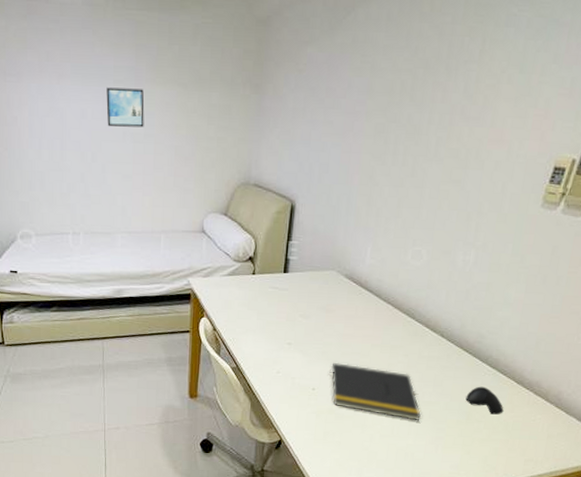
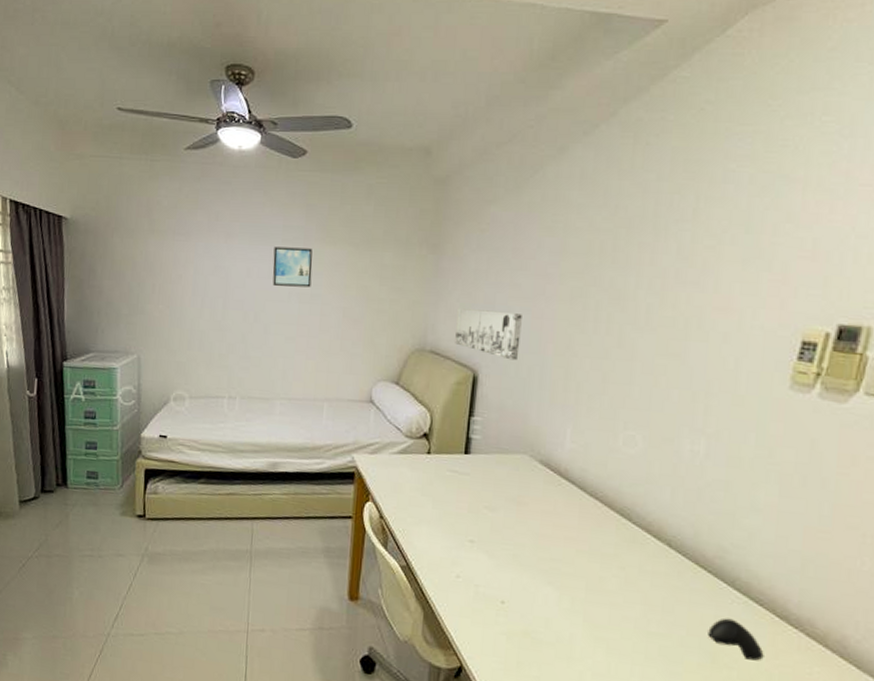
wall art: none [275,145,333,191] -> present [455,308,522,361]
notepad: present [329,362,422,420] -> none [523,569,648,658]

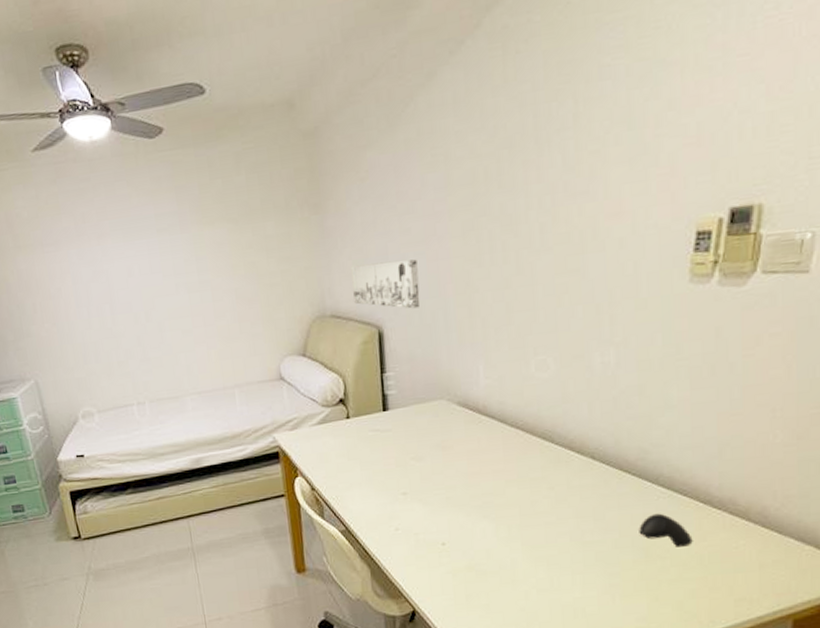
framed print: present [272,246,313,288] -> none [150,233,197,280]

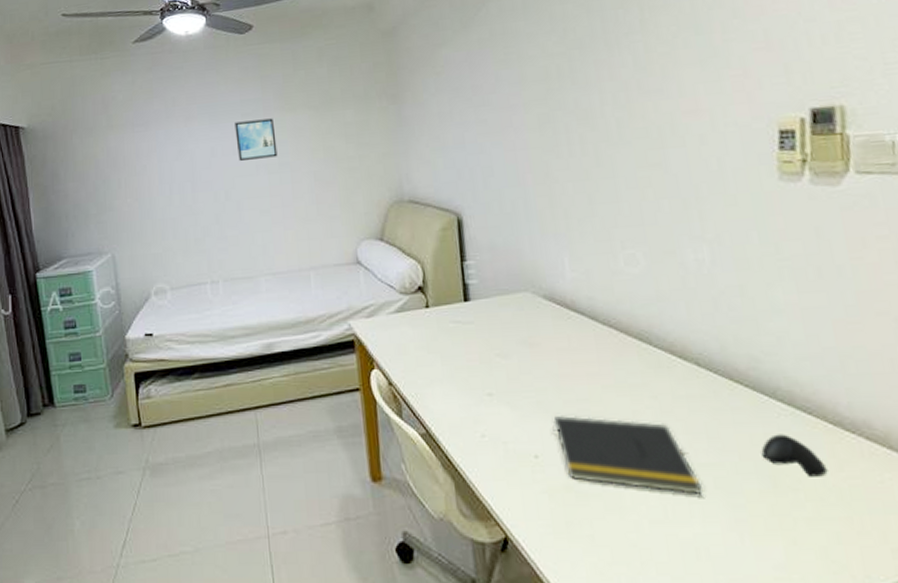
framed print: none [150,233,197,280] -> present [235,118,278,161]
wall art: present [351,259,420,309] -> none [428,149,499,197]
notepad: none [459,507,586,567] -> present [552,414,703,494]

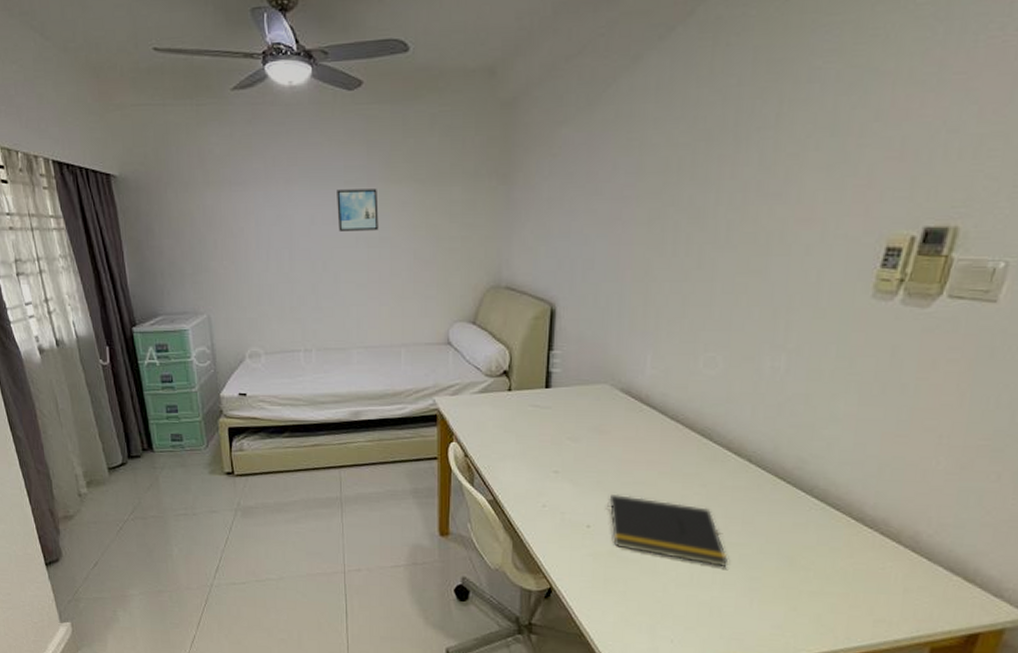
computer mouse: present [761,434,828,477] -> none [786,524,840,561]

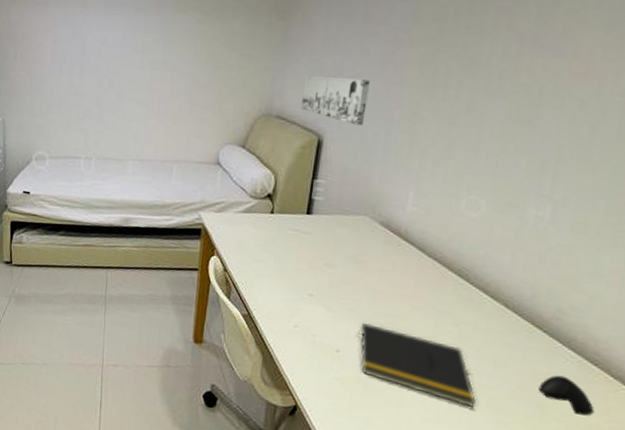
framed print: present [337,189,379,231] -> none [126,15,164,55]
wall art: none [531,240,599,290] -> present [301,74,370,126]
computer mouse: none [786,524,840,561] -> present [538,375,595,416]

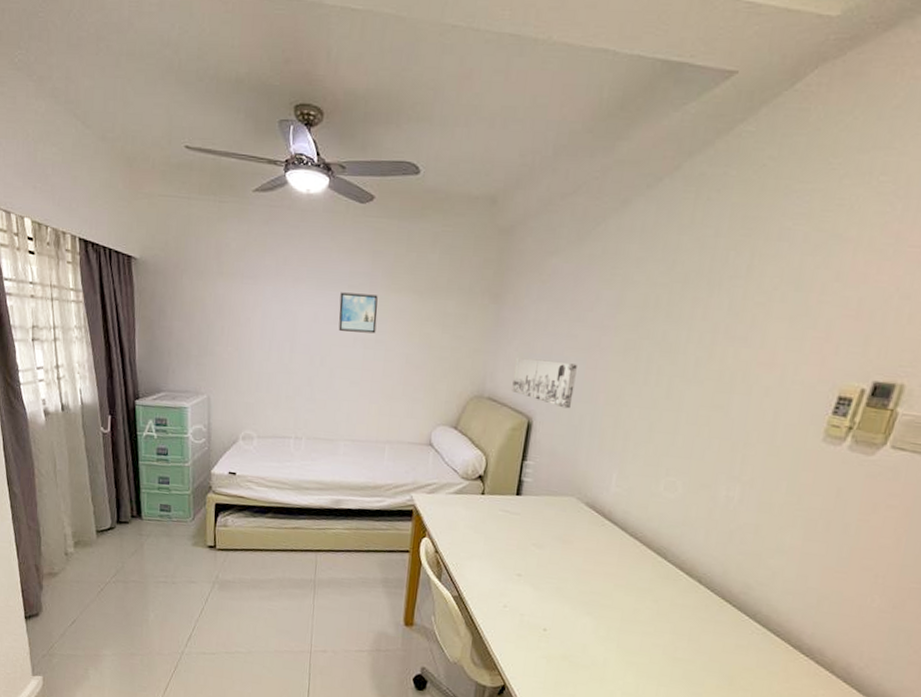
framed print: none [126,15,164,55] -> present [338,292,378,334]
notepad: present [358,323,478,407] -> none [564,601,674,680]
computer mouse: present [538,375,595,416] -> none [728,646,777,684]

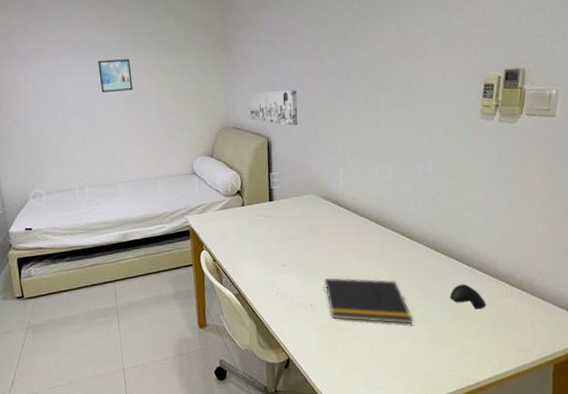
notepad: none [564,601,674,680] -> present [323,277,414,324]
computer mouse: none [728,646,777,684] -> present [450,284,486,310]

